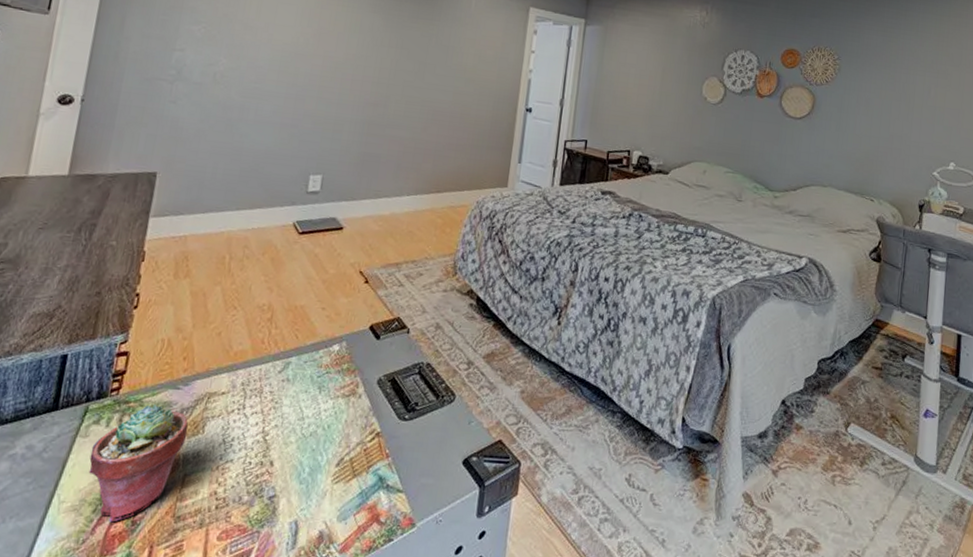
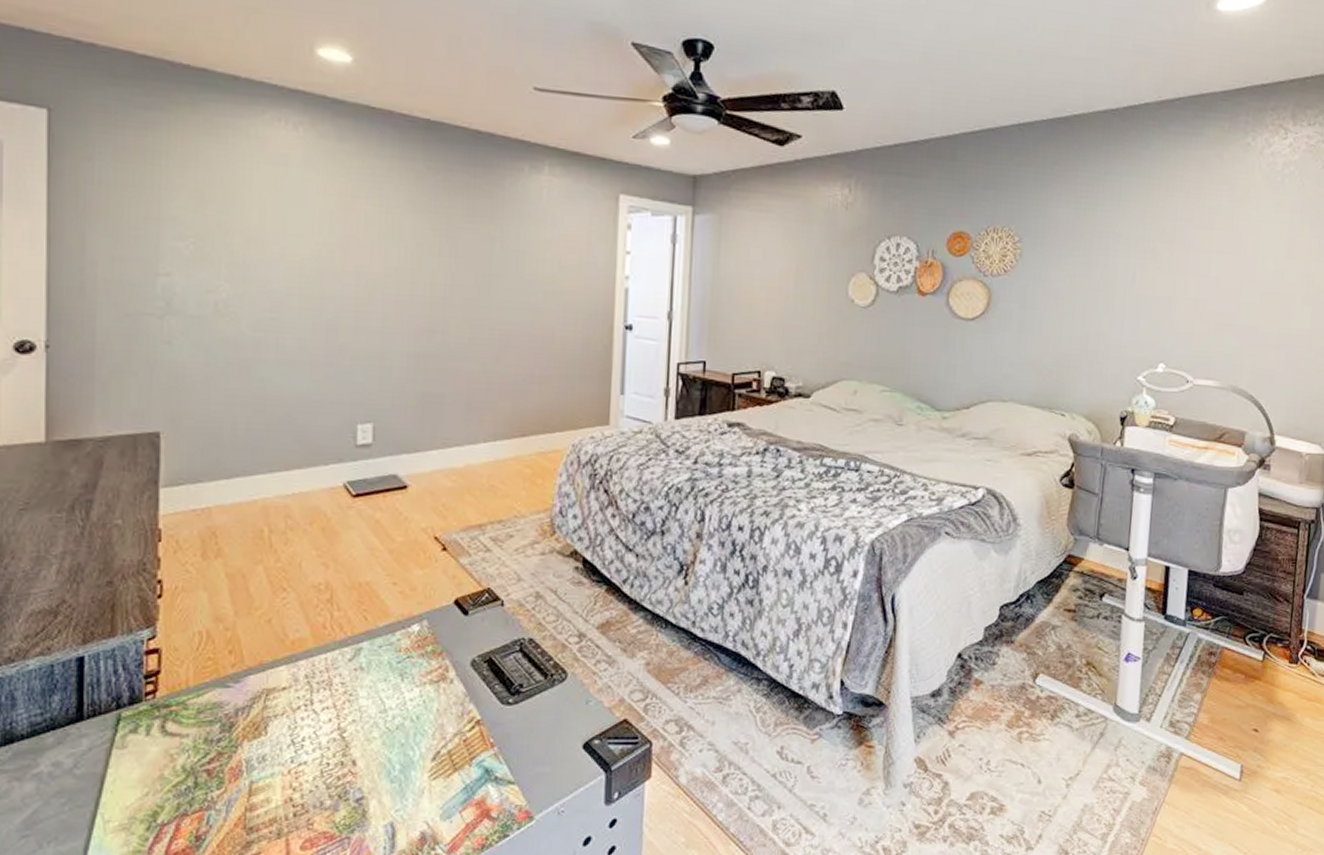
potted succulent: present [88,405,188,523] -> none [132,707,247,840]

